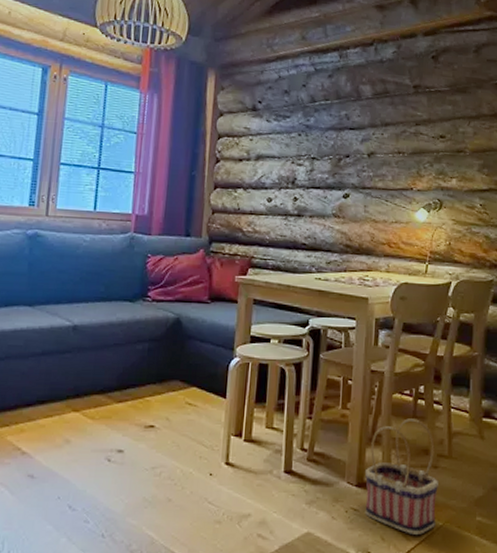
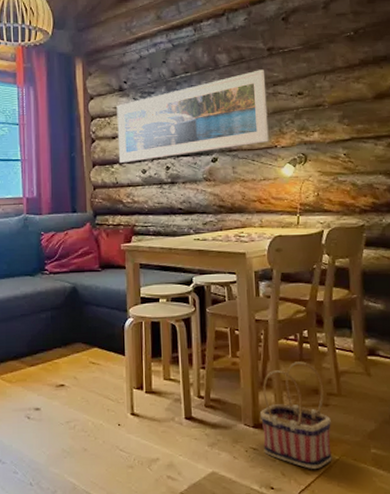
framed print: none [244,106,409,189] -> present [116,69,269,163]

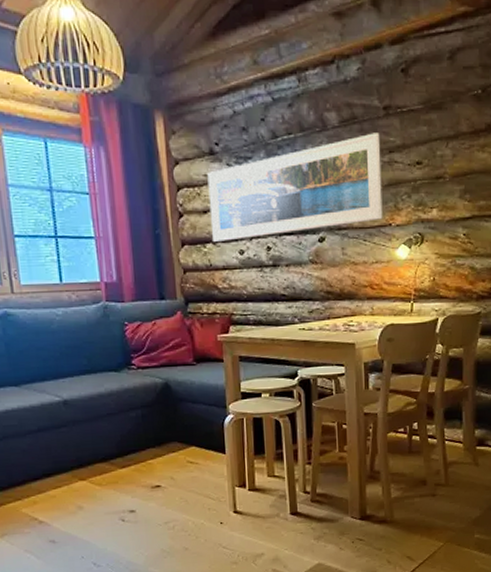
basket: present [260,361,332,469] -> none [368,454,437,556]

